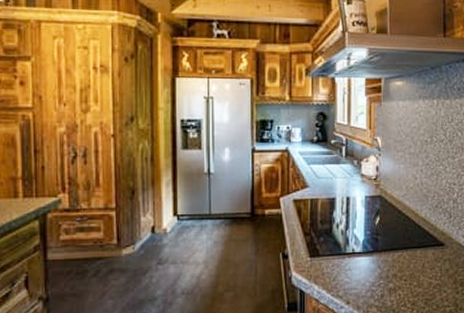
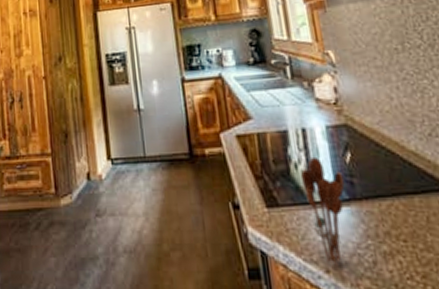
utensil holder: none [341,219,372,299] -> present [301,156,345,265]

